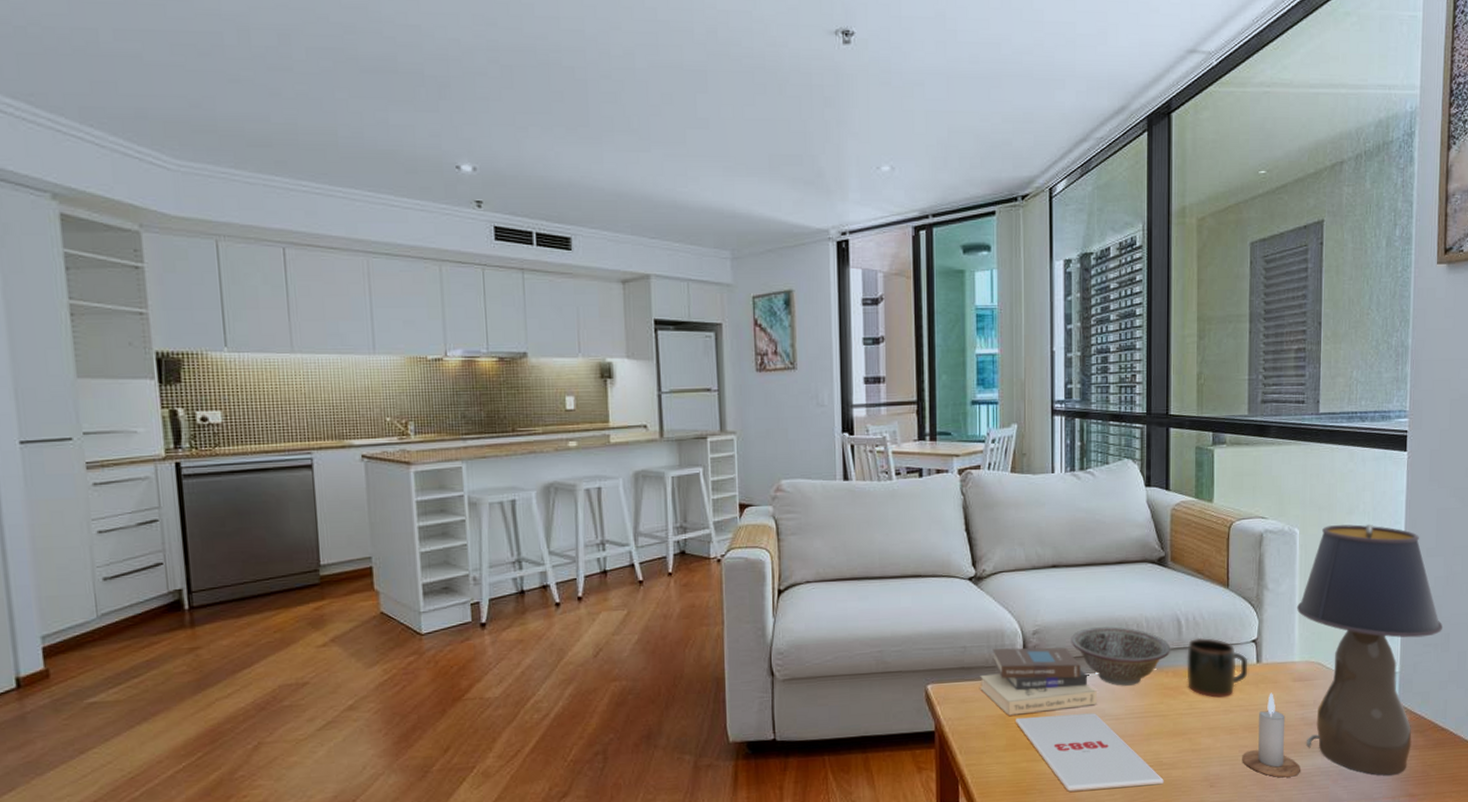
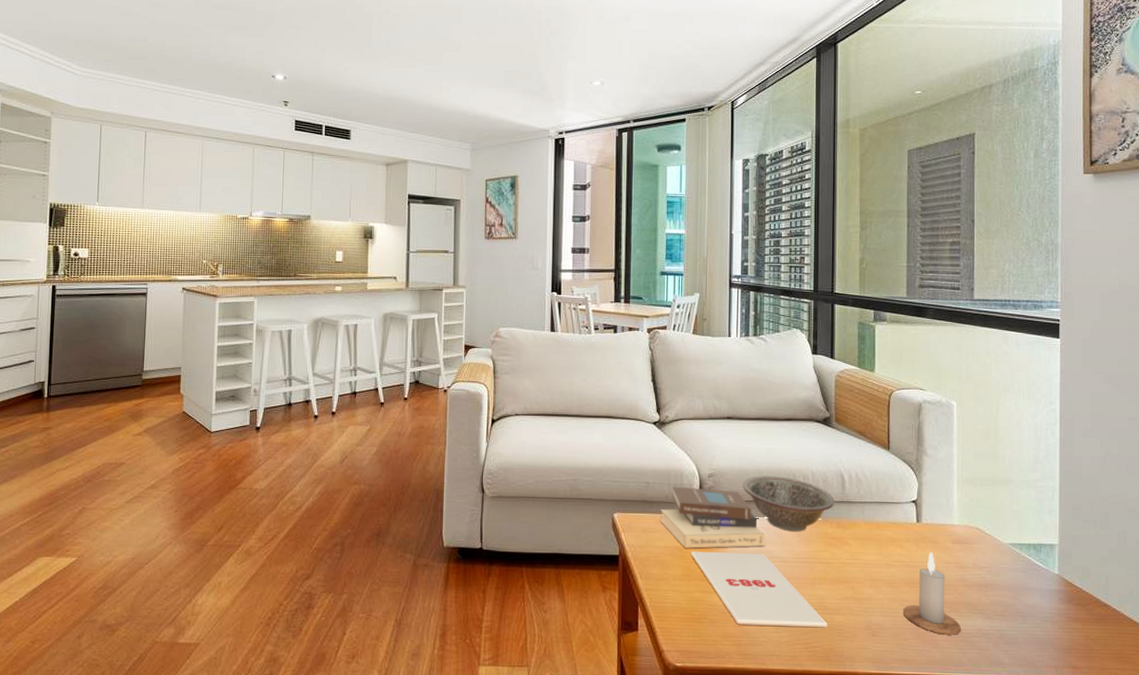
mug: present [1186,637,1248,698] -> none [850,493,909,552]
table lamp: present [1296,524,1443,775] -> none [954,401,1102,645]

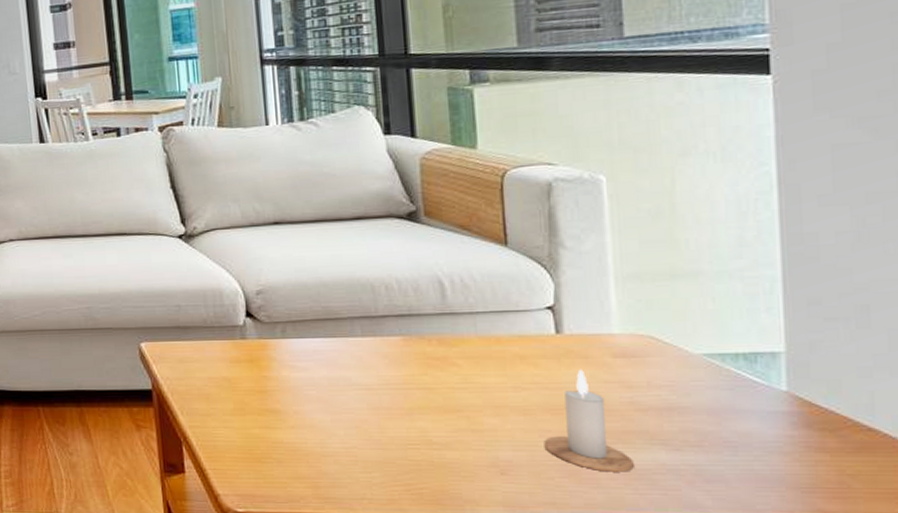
books: present [660,486,766,549] -> none [198,307,340,379]
magazine: present [690,551,828,628] -> none [242,381,436,466]
decorative bowl: present [743,476,835,532] -> none [302,288,434,353]

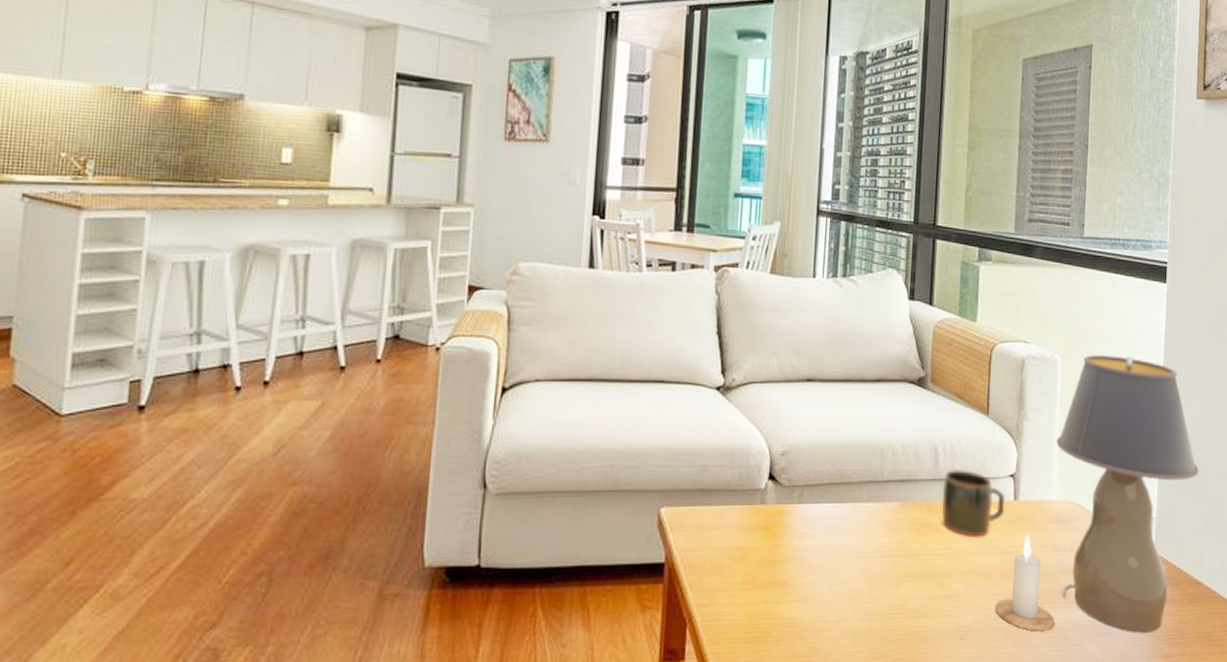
mug: none [454,302,544,372] -> present [941,468,1006,537]
table lamp: none [609,167,858,483] -> present [1055,355,1200,633]

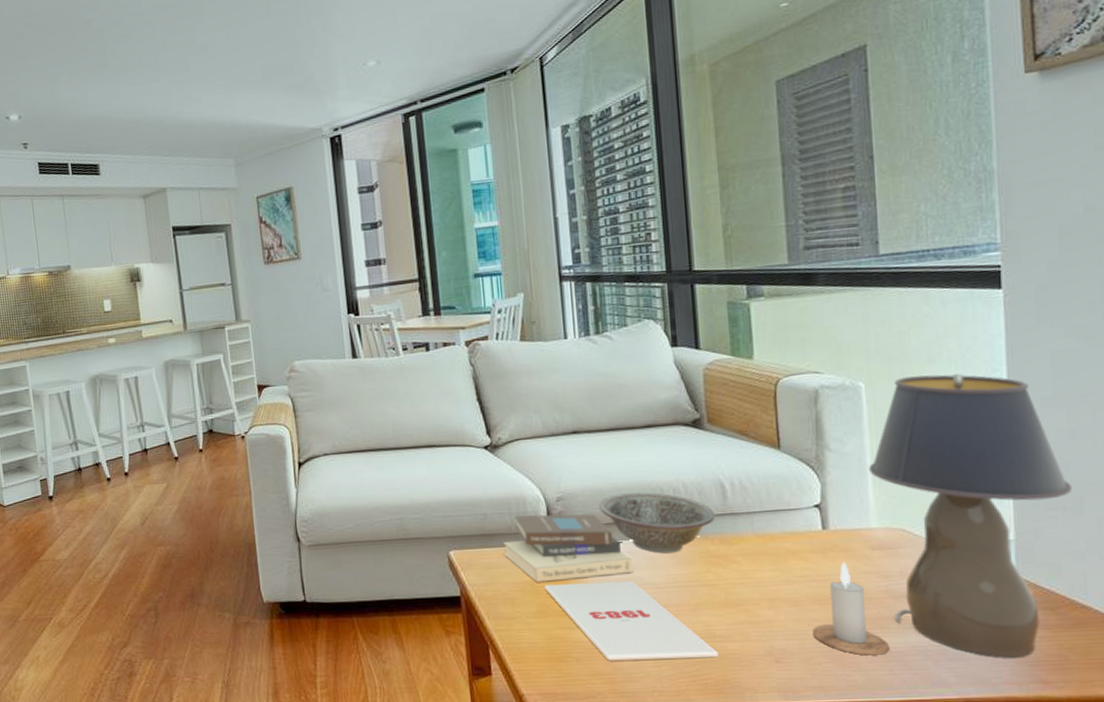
books: none [719,469,846,548] -> present [503,514,633,582]
magazine: none [754,549,912,641] -> present [544,581,719,661]
decorative bowl: none [821,451,927,519] -> present [599,492,716,554]
mug: present [941,468,1006,537] -> none [734,502,813,567]

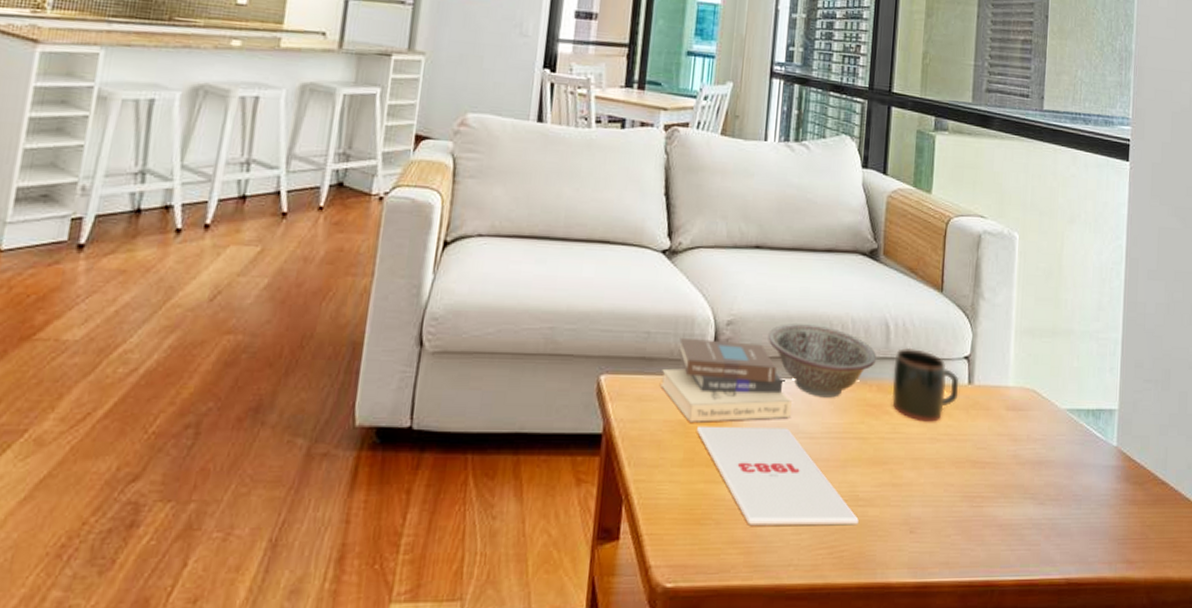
mug: none [734,502,813,567] -> present [891,347,960,422]
candle: present [812,562,889,656] -> none [947,421,1010,528]
table lamp: present [868,373,1073,658] -> none [1012,233,1164,535]

